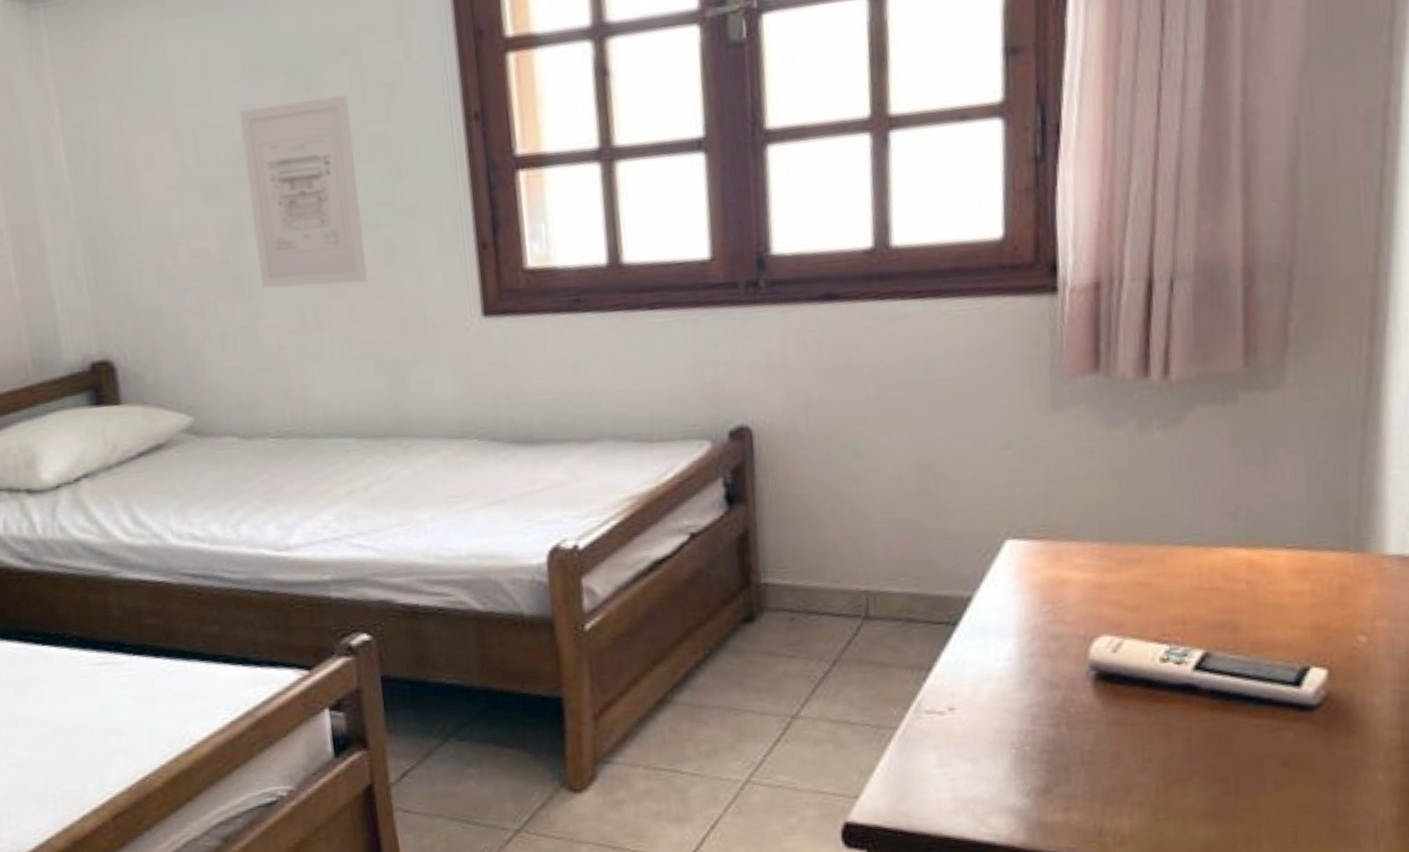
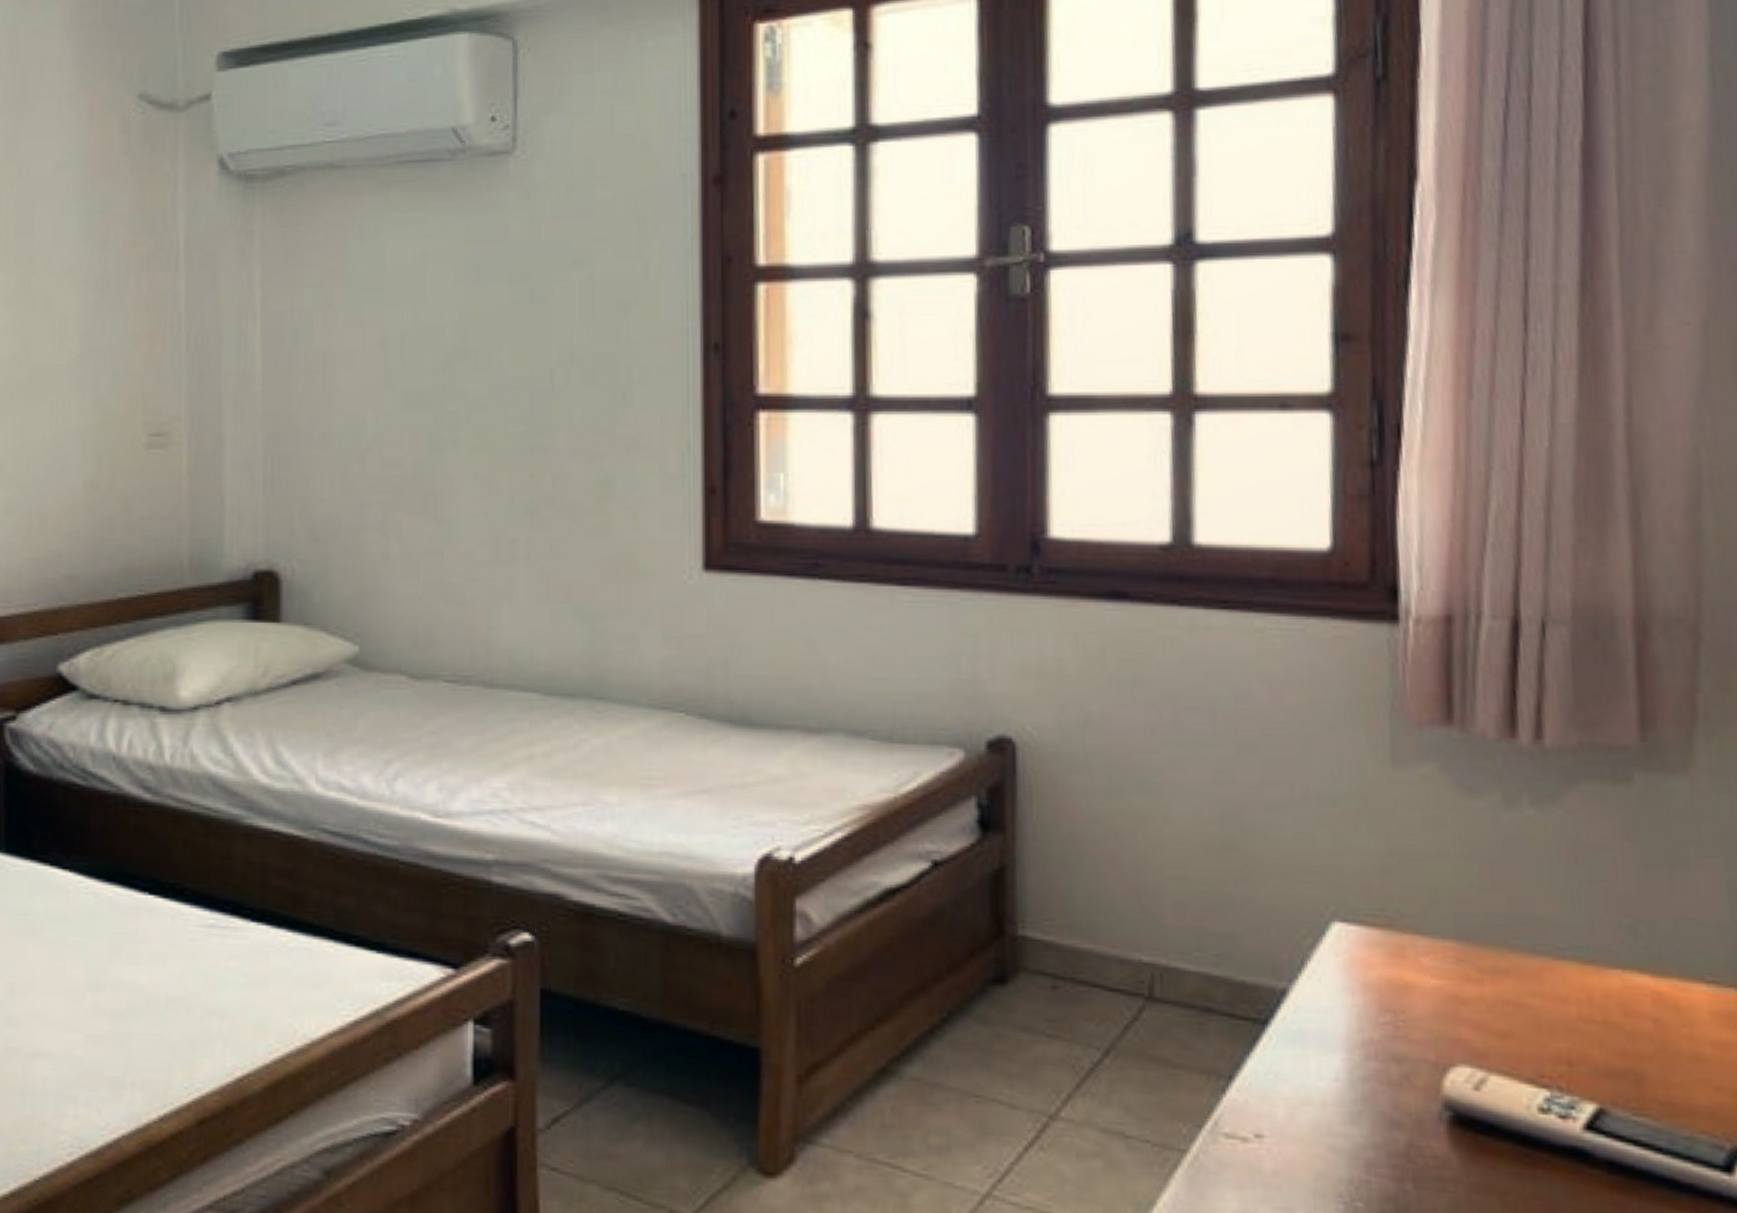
wall art: present [239,95,367,290] -> none [453,309,576,517]

